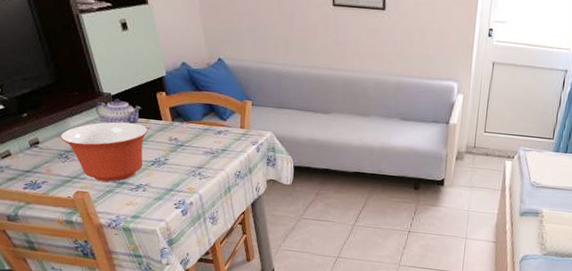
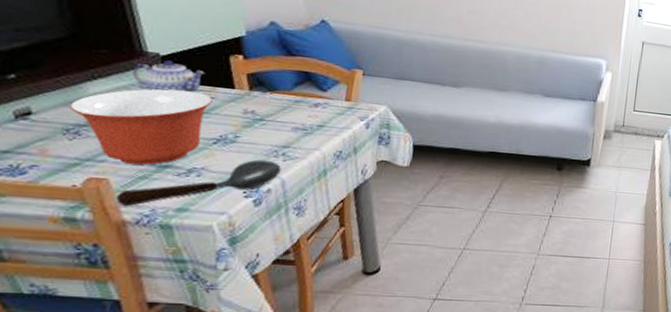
spoon: none [95,178,199,214] -> present [116,159,282,207]

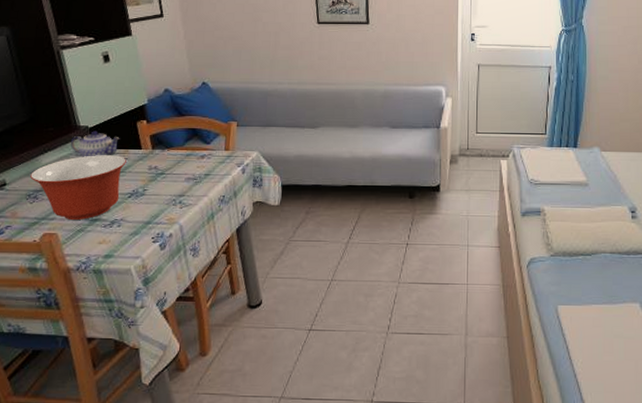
spoon: present [116,159,282,207] -> none [63,208,179,256]

